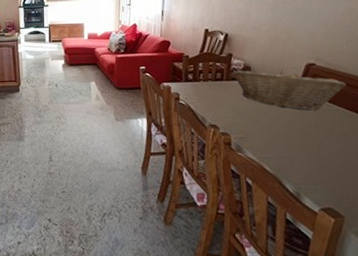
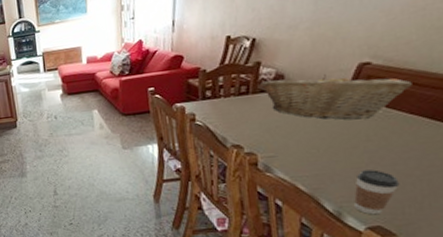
coffee cup: none [309,156,344,197] -> present [354,169,400,215]

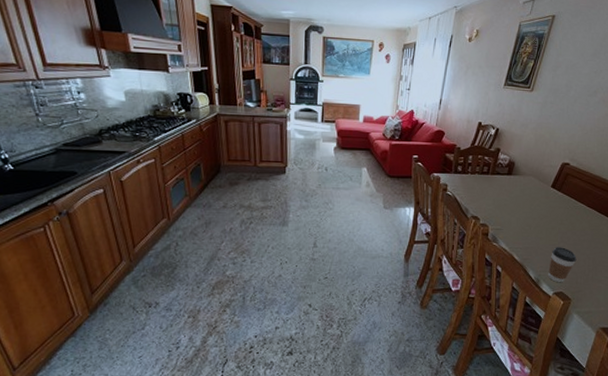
fruit basket: present [259,75,412,120] -> none [497,165,591,207]

